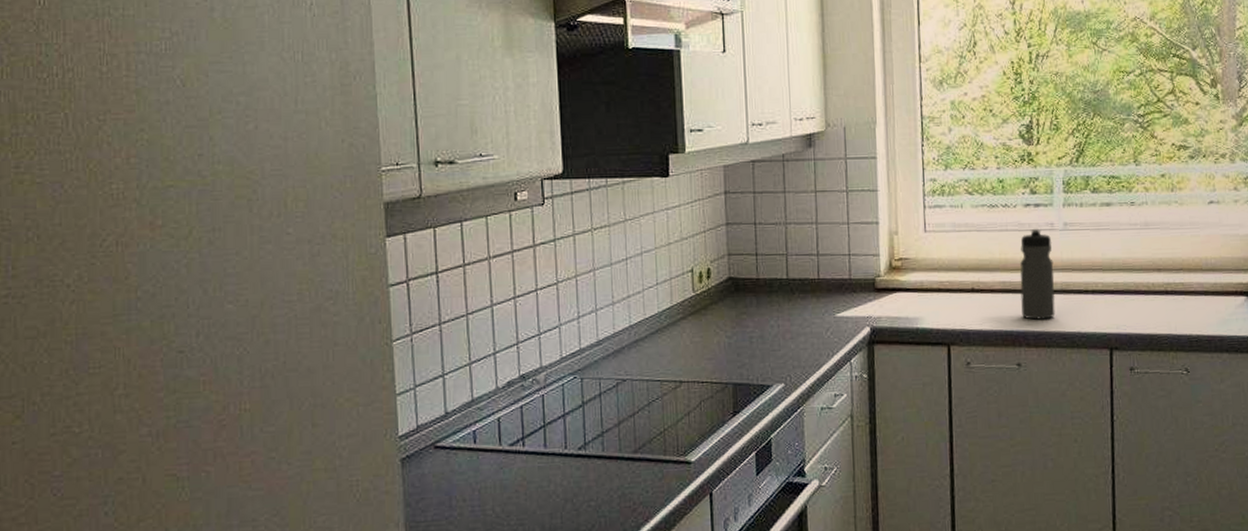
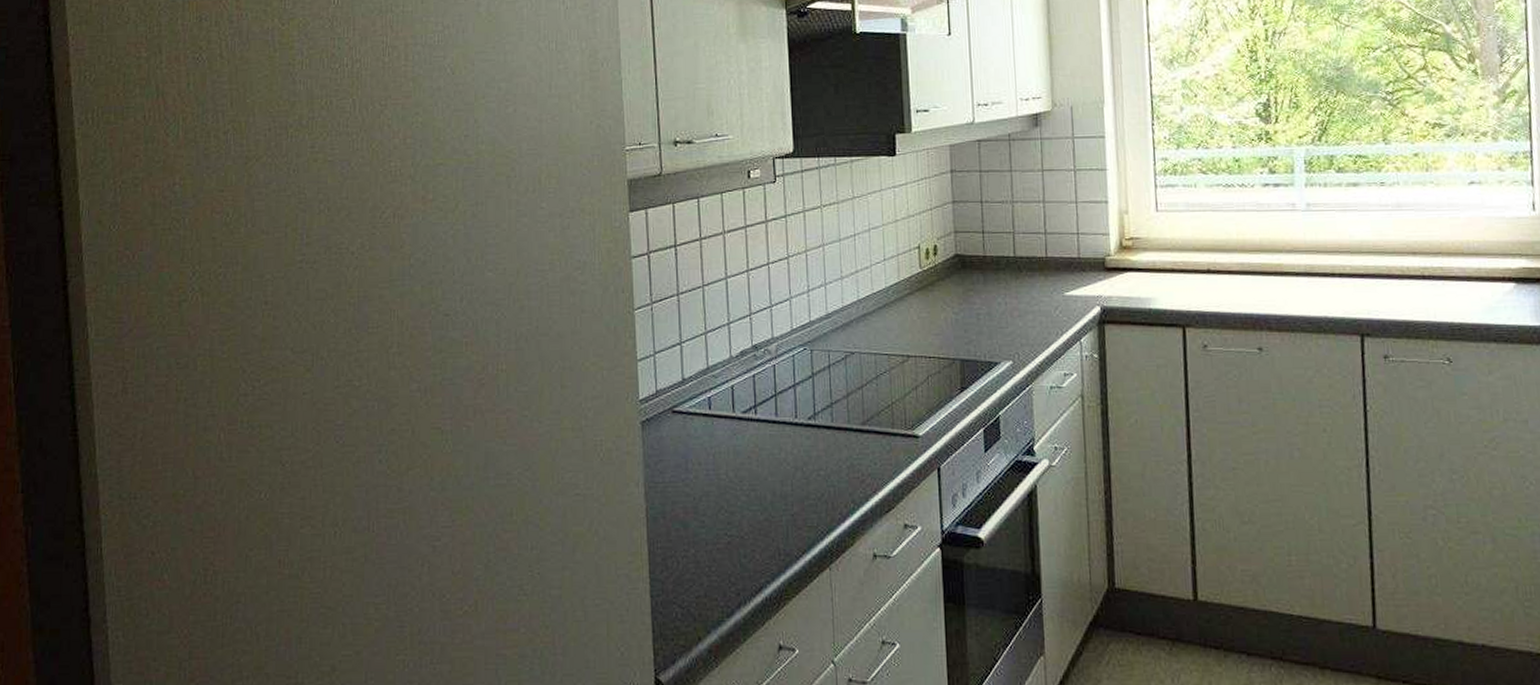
water bottle: present [1020,228,1056,320] -> none [1259,208,1299,303]

